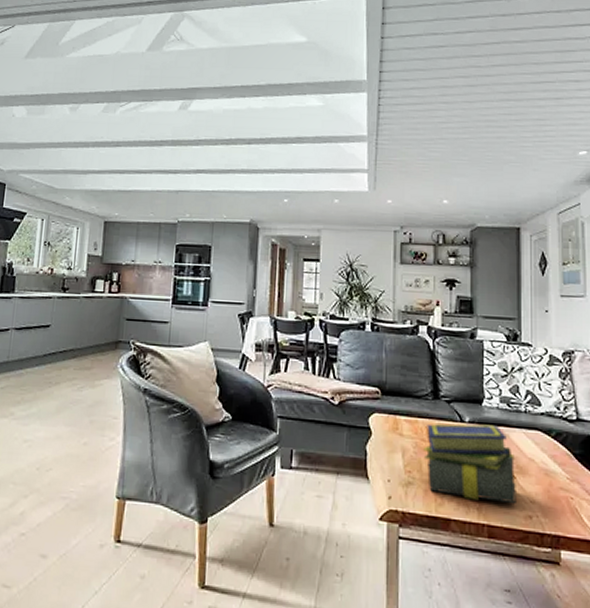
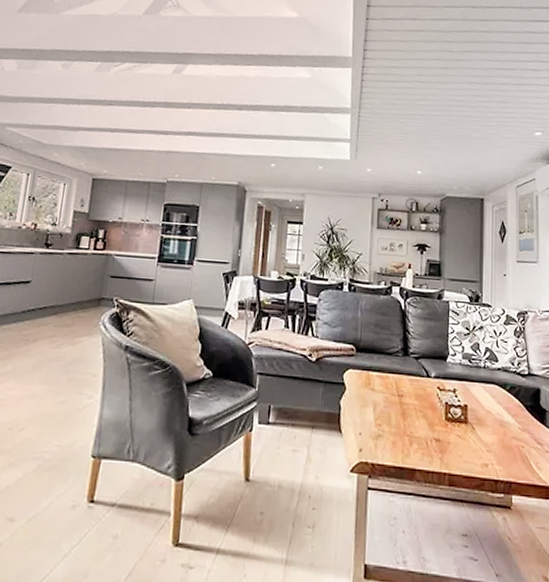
stack of books: present [423,424,516,505] -> none [392,379,475,454]

